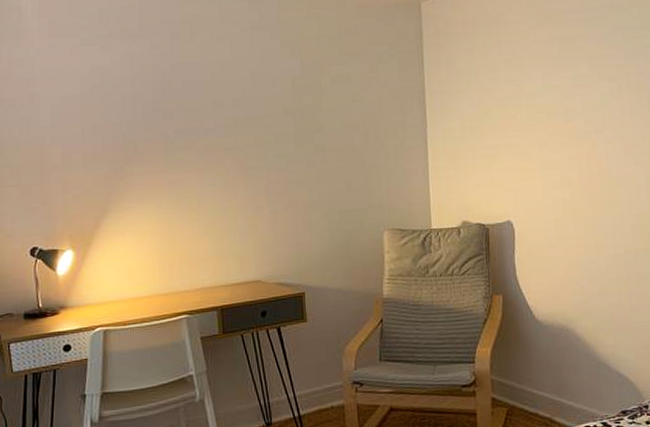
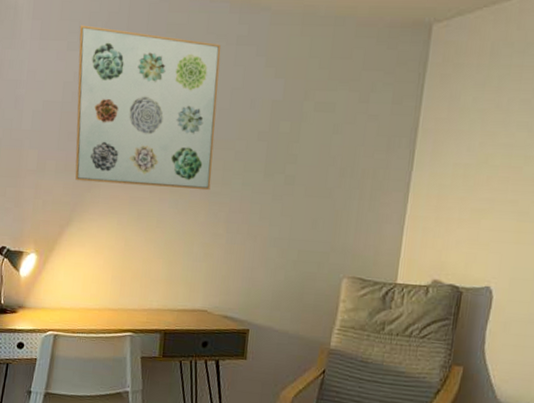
wall art: none [90,21,246,171] -> present [75,25,221,191]

